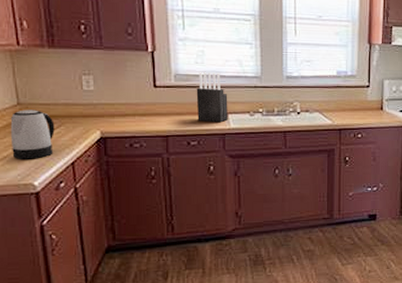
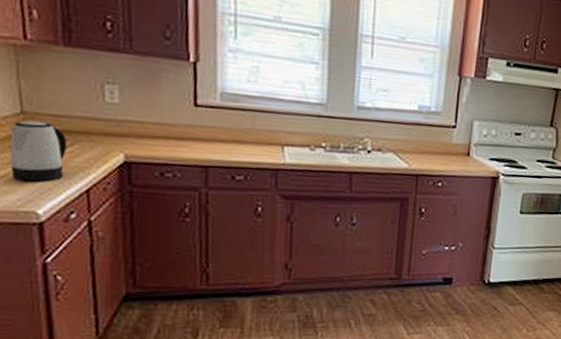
knife block: present [196,72,228,123] -> none [245,92,285,156]

